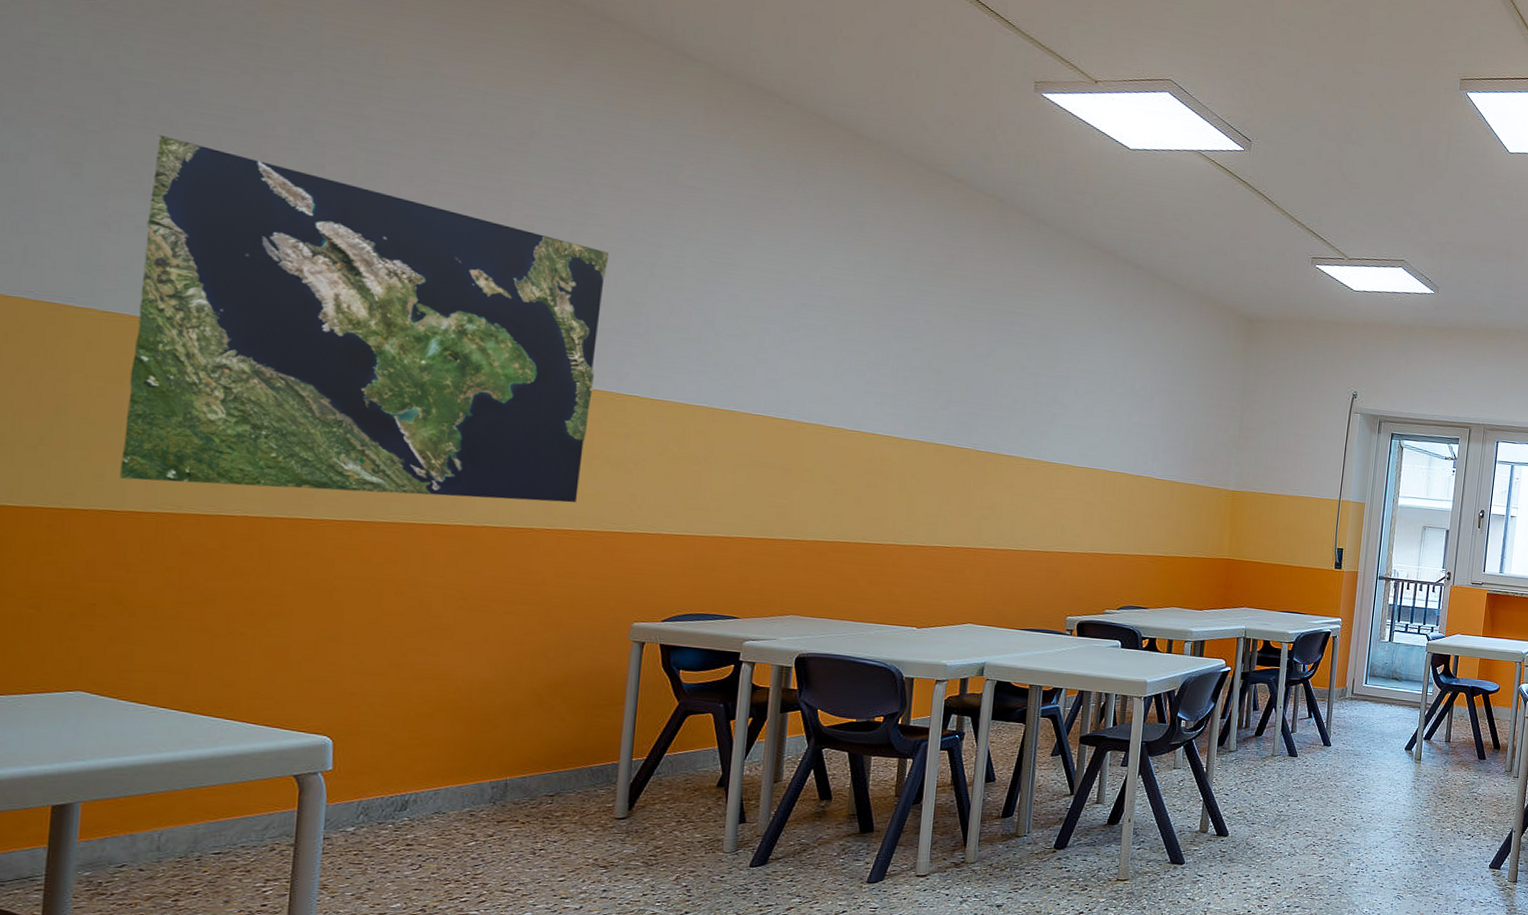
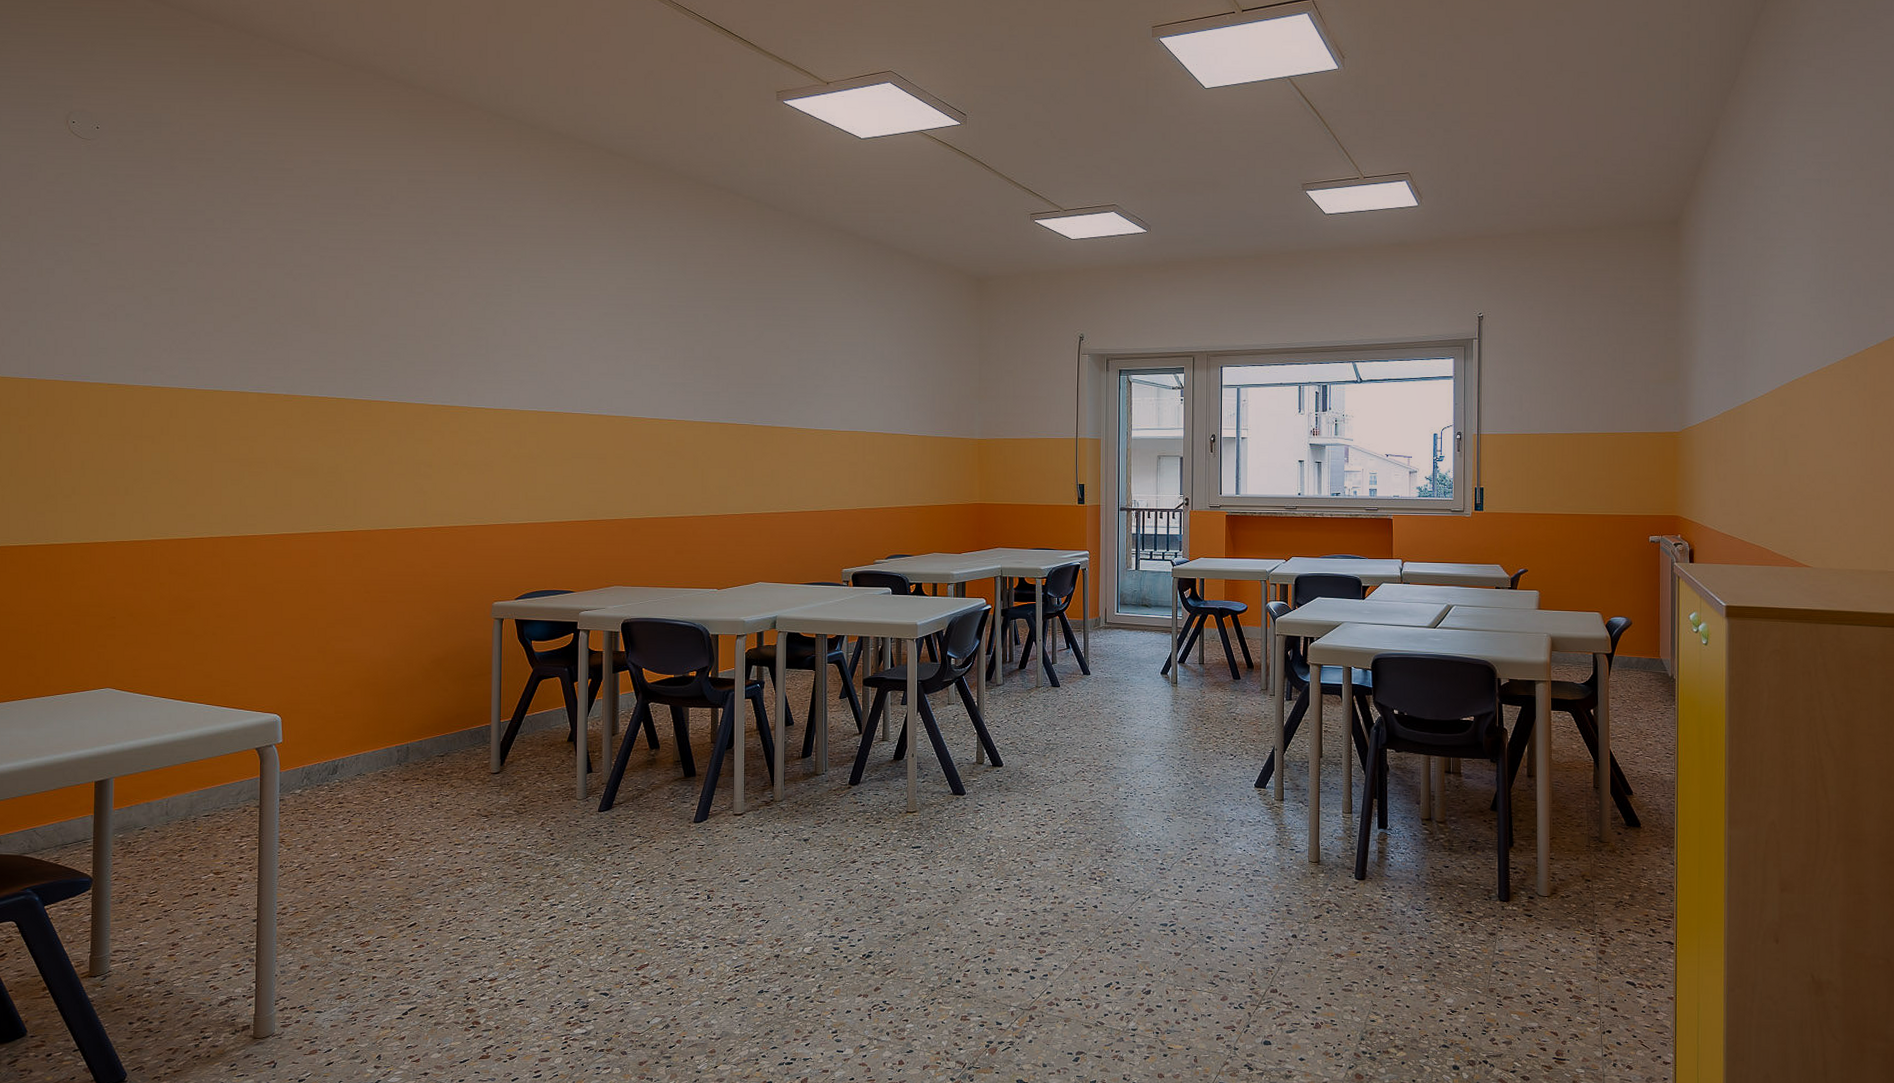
world map: present [120,135,608,503] -> none [126,240,454,515]

